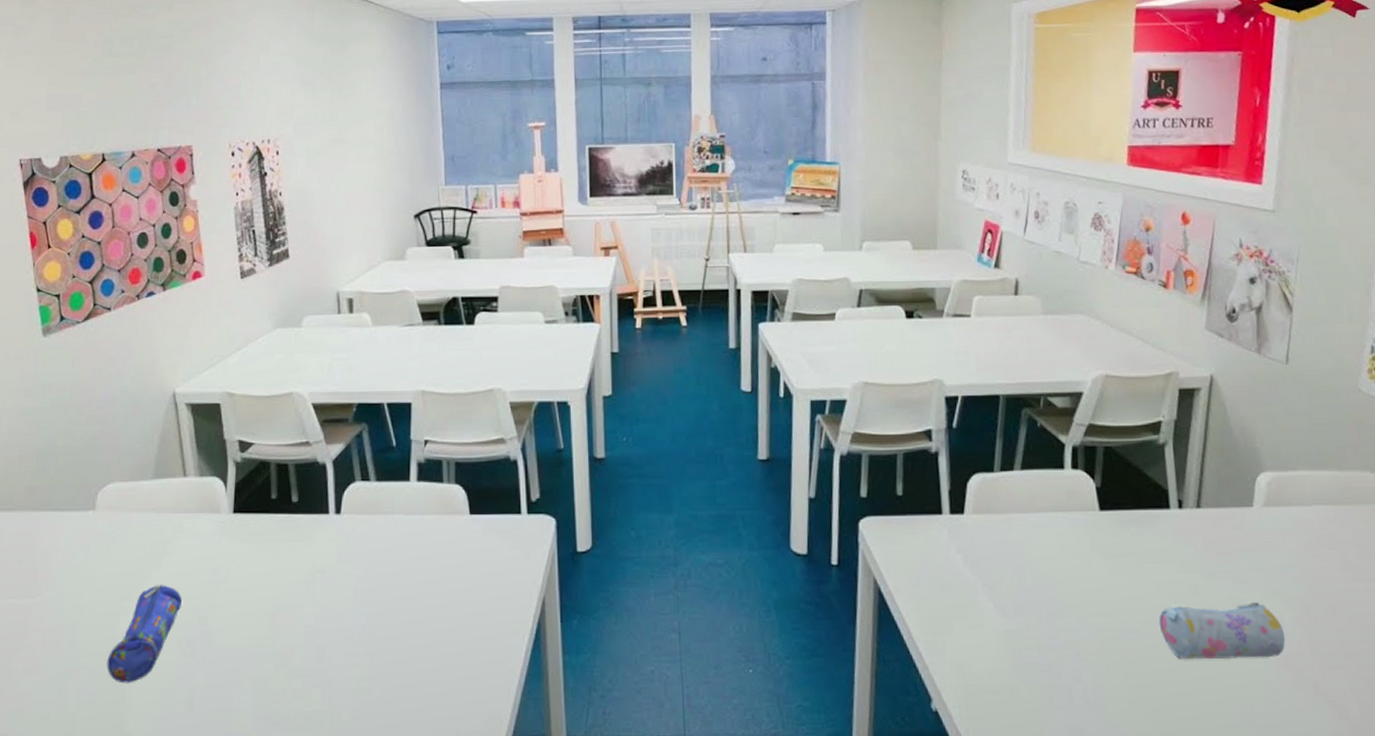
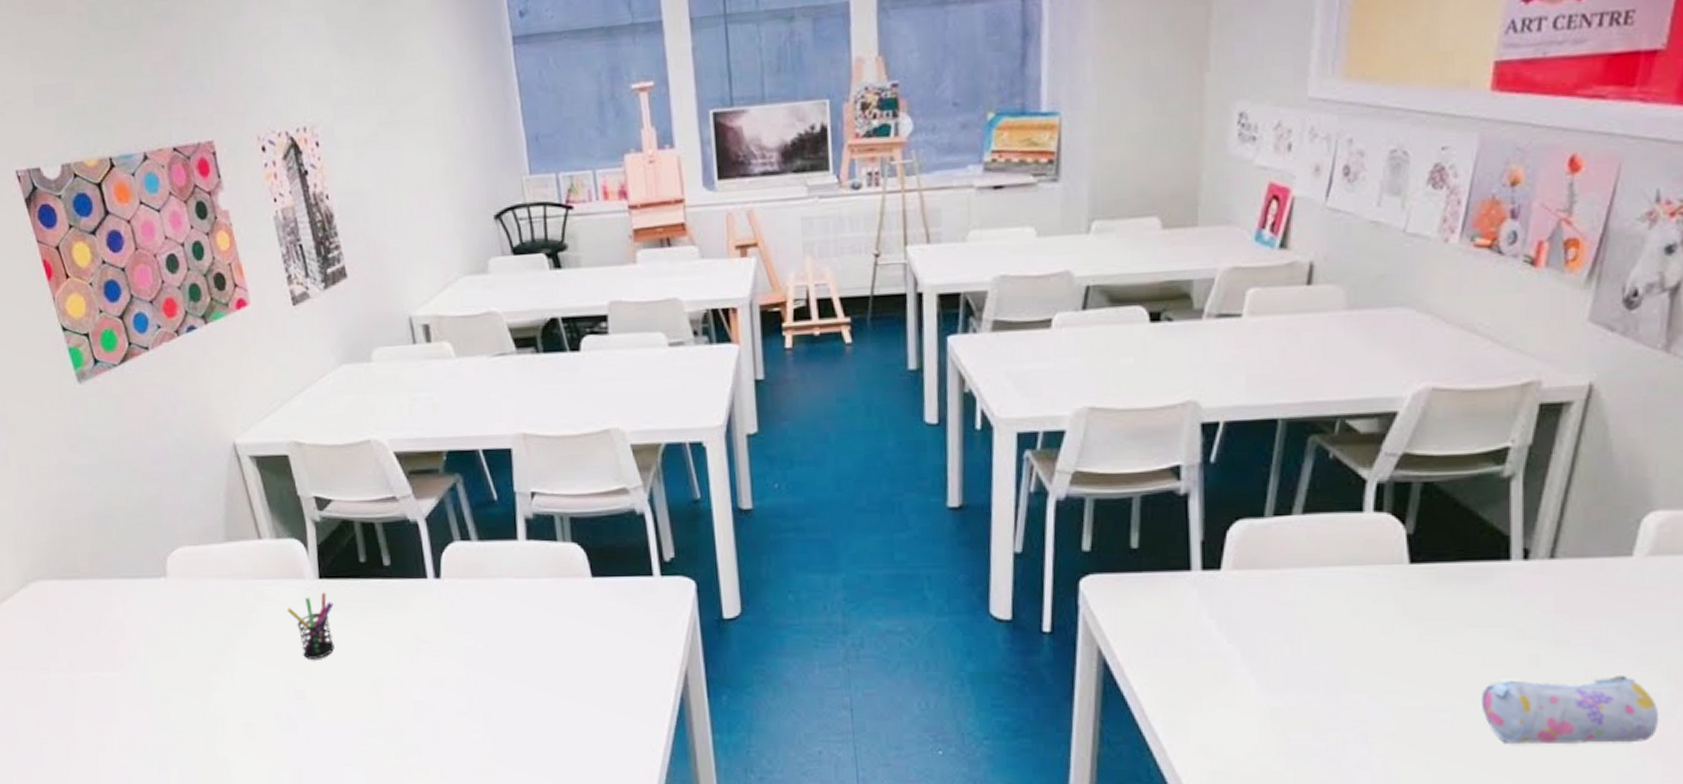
pencil case: present [107,585,182,683] -> none [204,657,275,759]
pen holder: none [200,525,243,587] -> present [286,592,335,659]

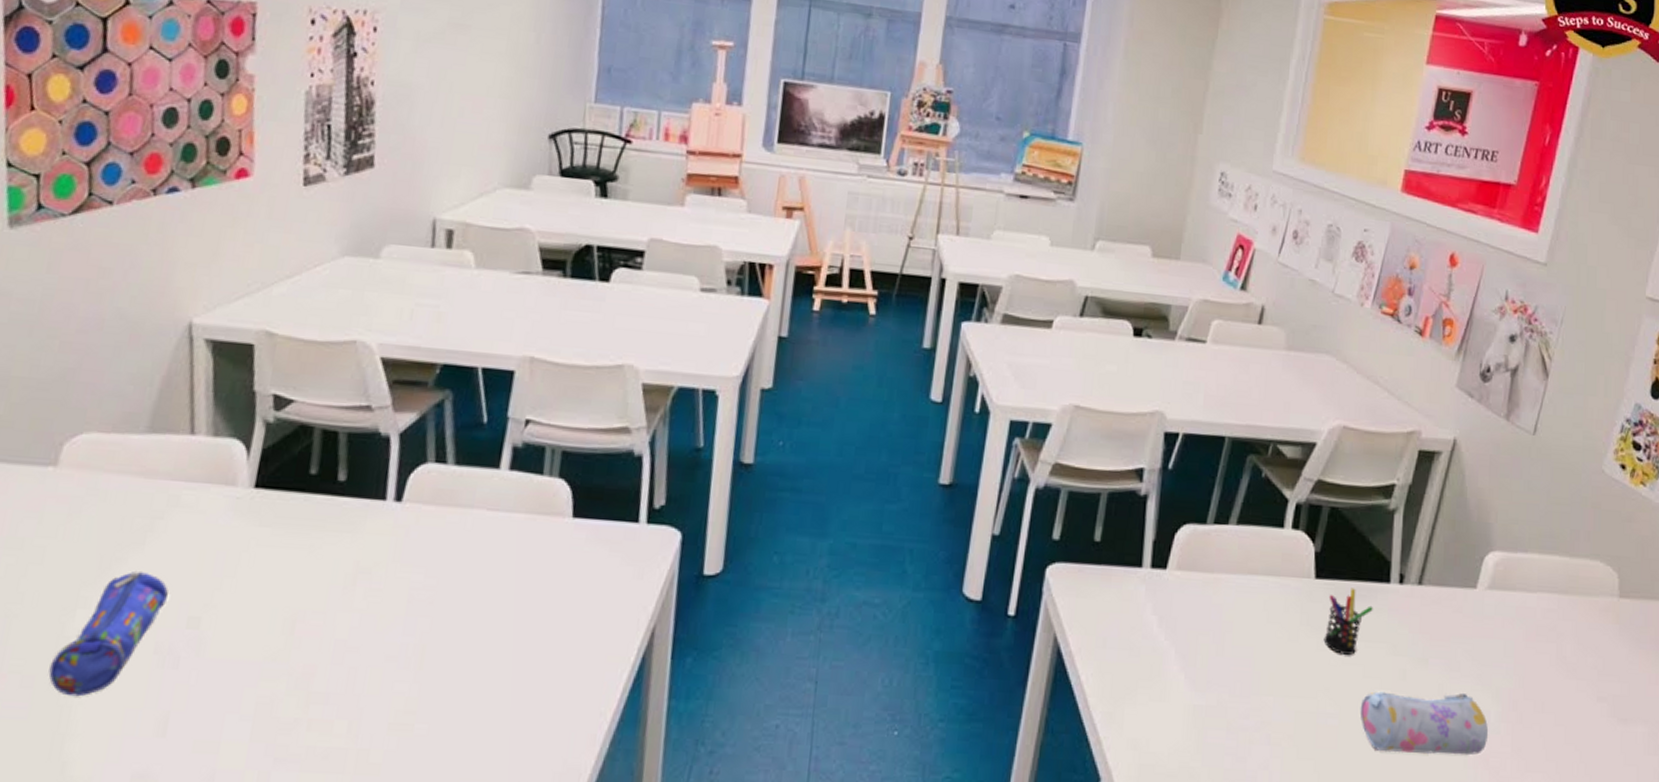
pencil case: none [204,657,275,759] -> present [48,572,168,697]
pen holder: present [286,592,335,659] -> none [203,504,265,582]
pen holder: none [1426,570,1489,643] -> present [1323,588,1373,655]

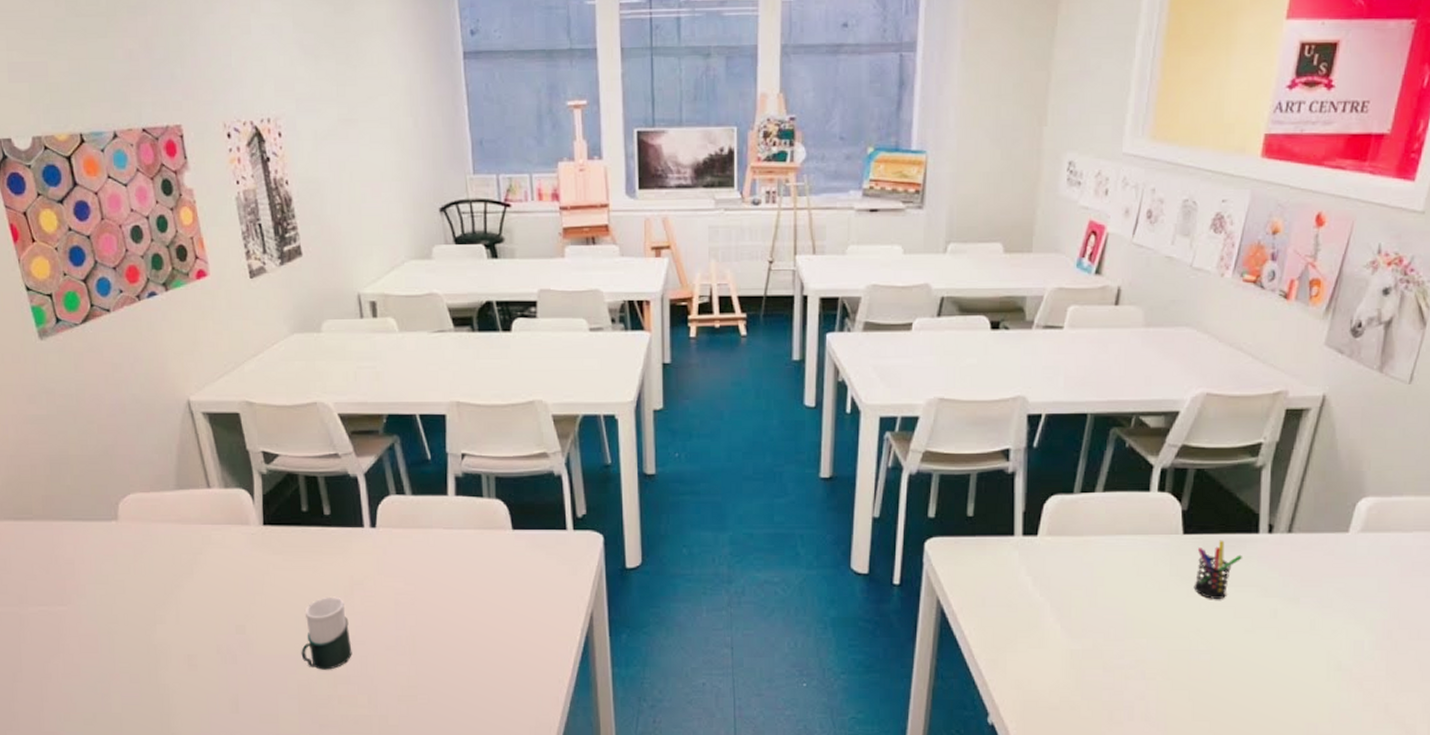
pencil case: present [48,572,168,697] -> none [147,595,218,687]
cup: none [269,586,343,684] -> present [301,596,352,670]
pencil case: present [1360,691,1489,756] -> none [1231,627,1363,680]

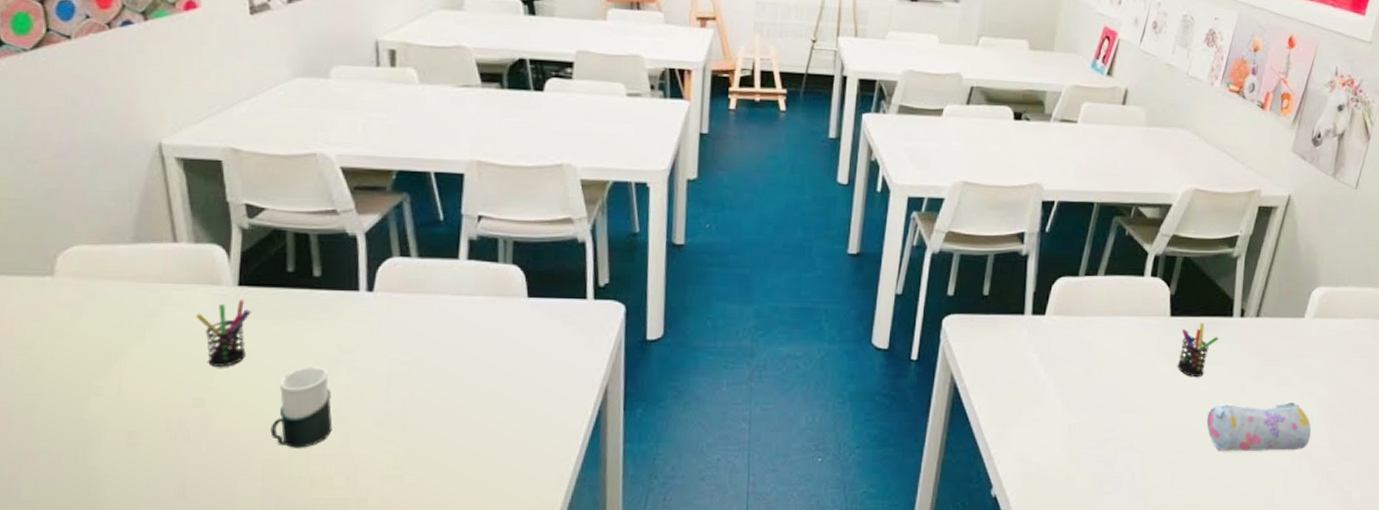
pen holder: none [231,537,276,597] -> present [195,299,251,367]
pencil case: none [1231,627,1363,680] -> present [1206,402,1312,451]

